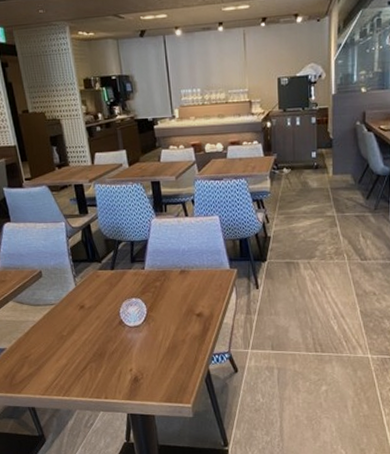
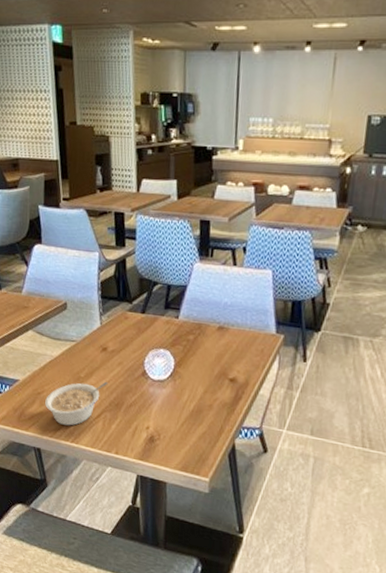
legume: none [33,335,90,382] -> present [45,381,108,426]

